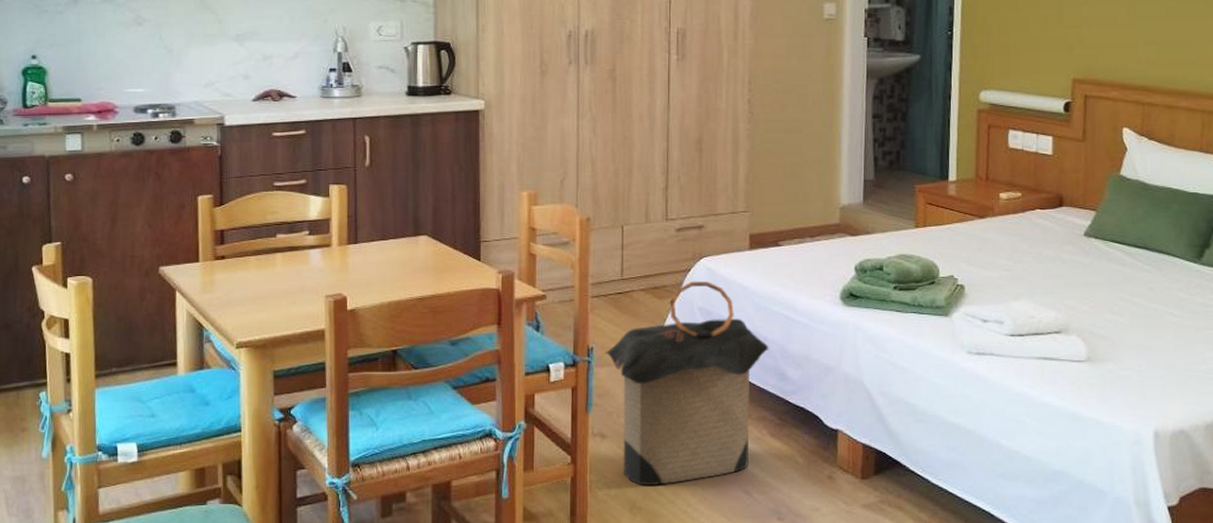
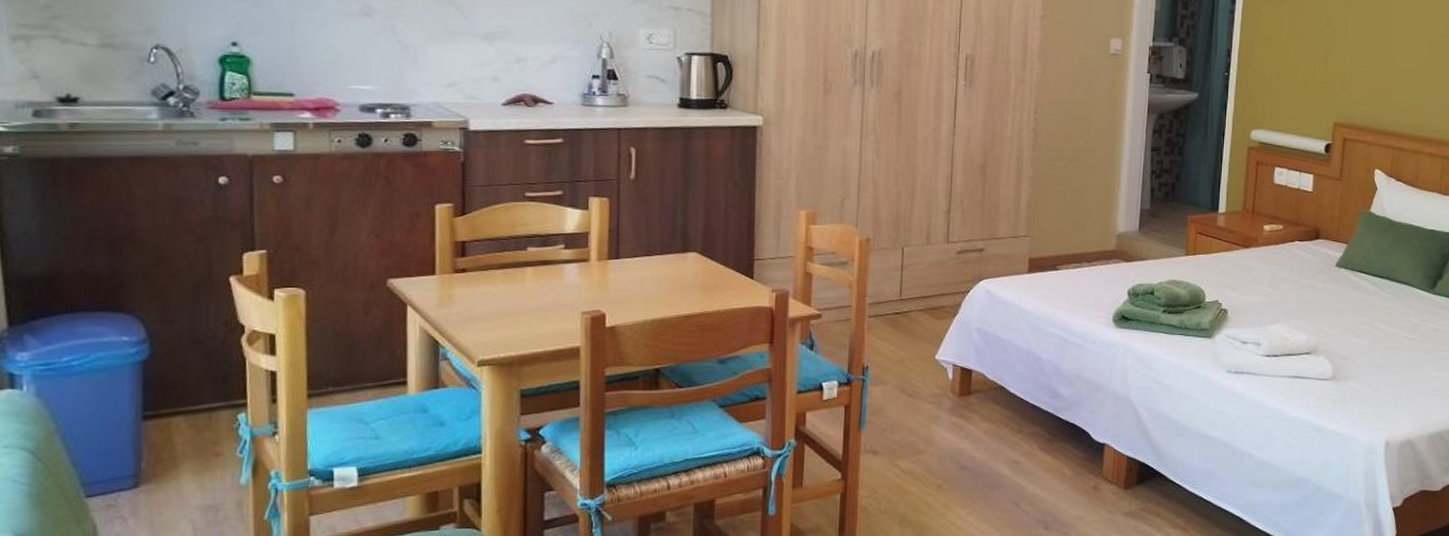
laundry hamper: present [603,280,769,485] -> none [878,301,1043,499]

